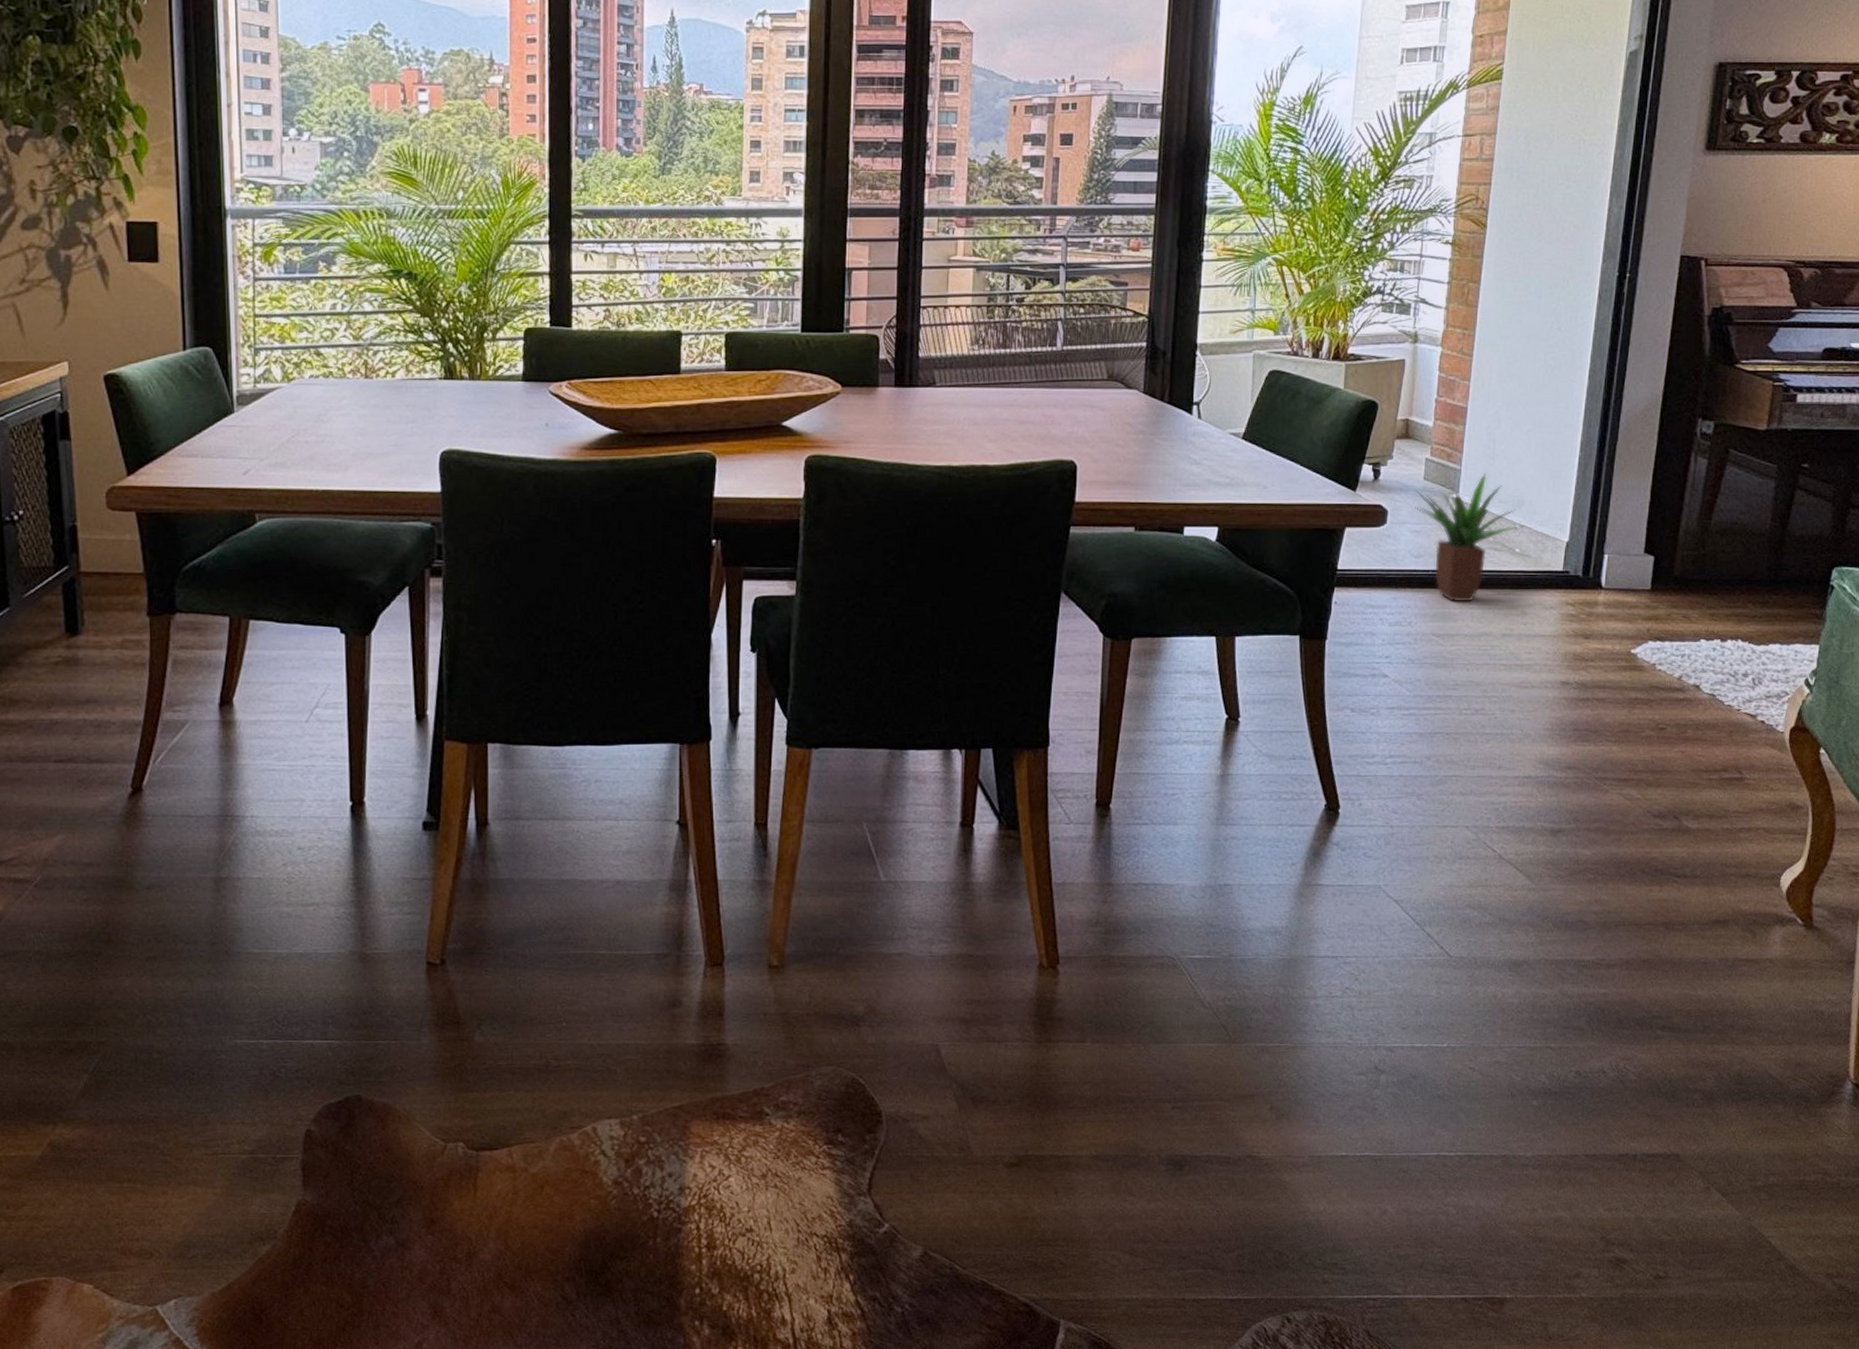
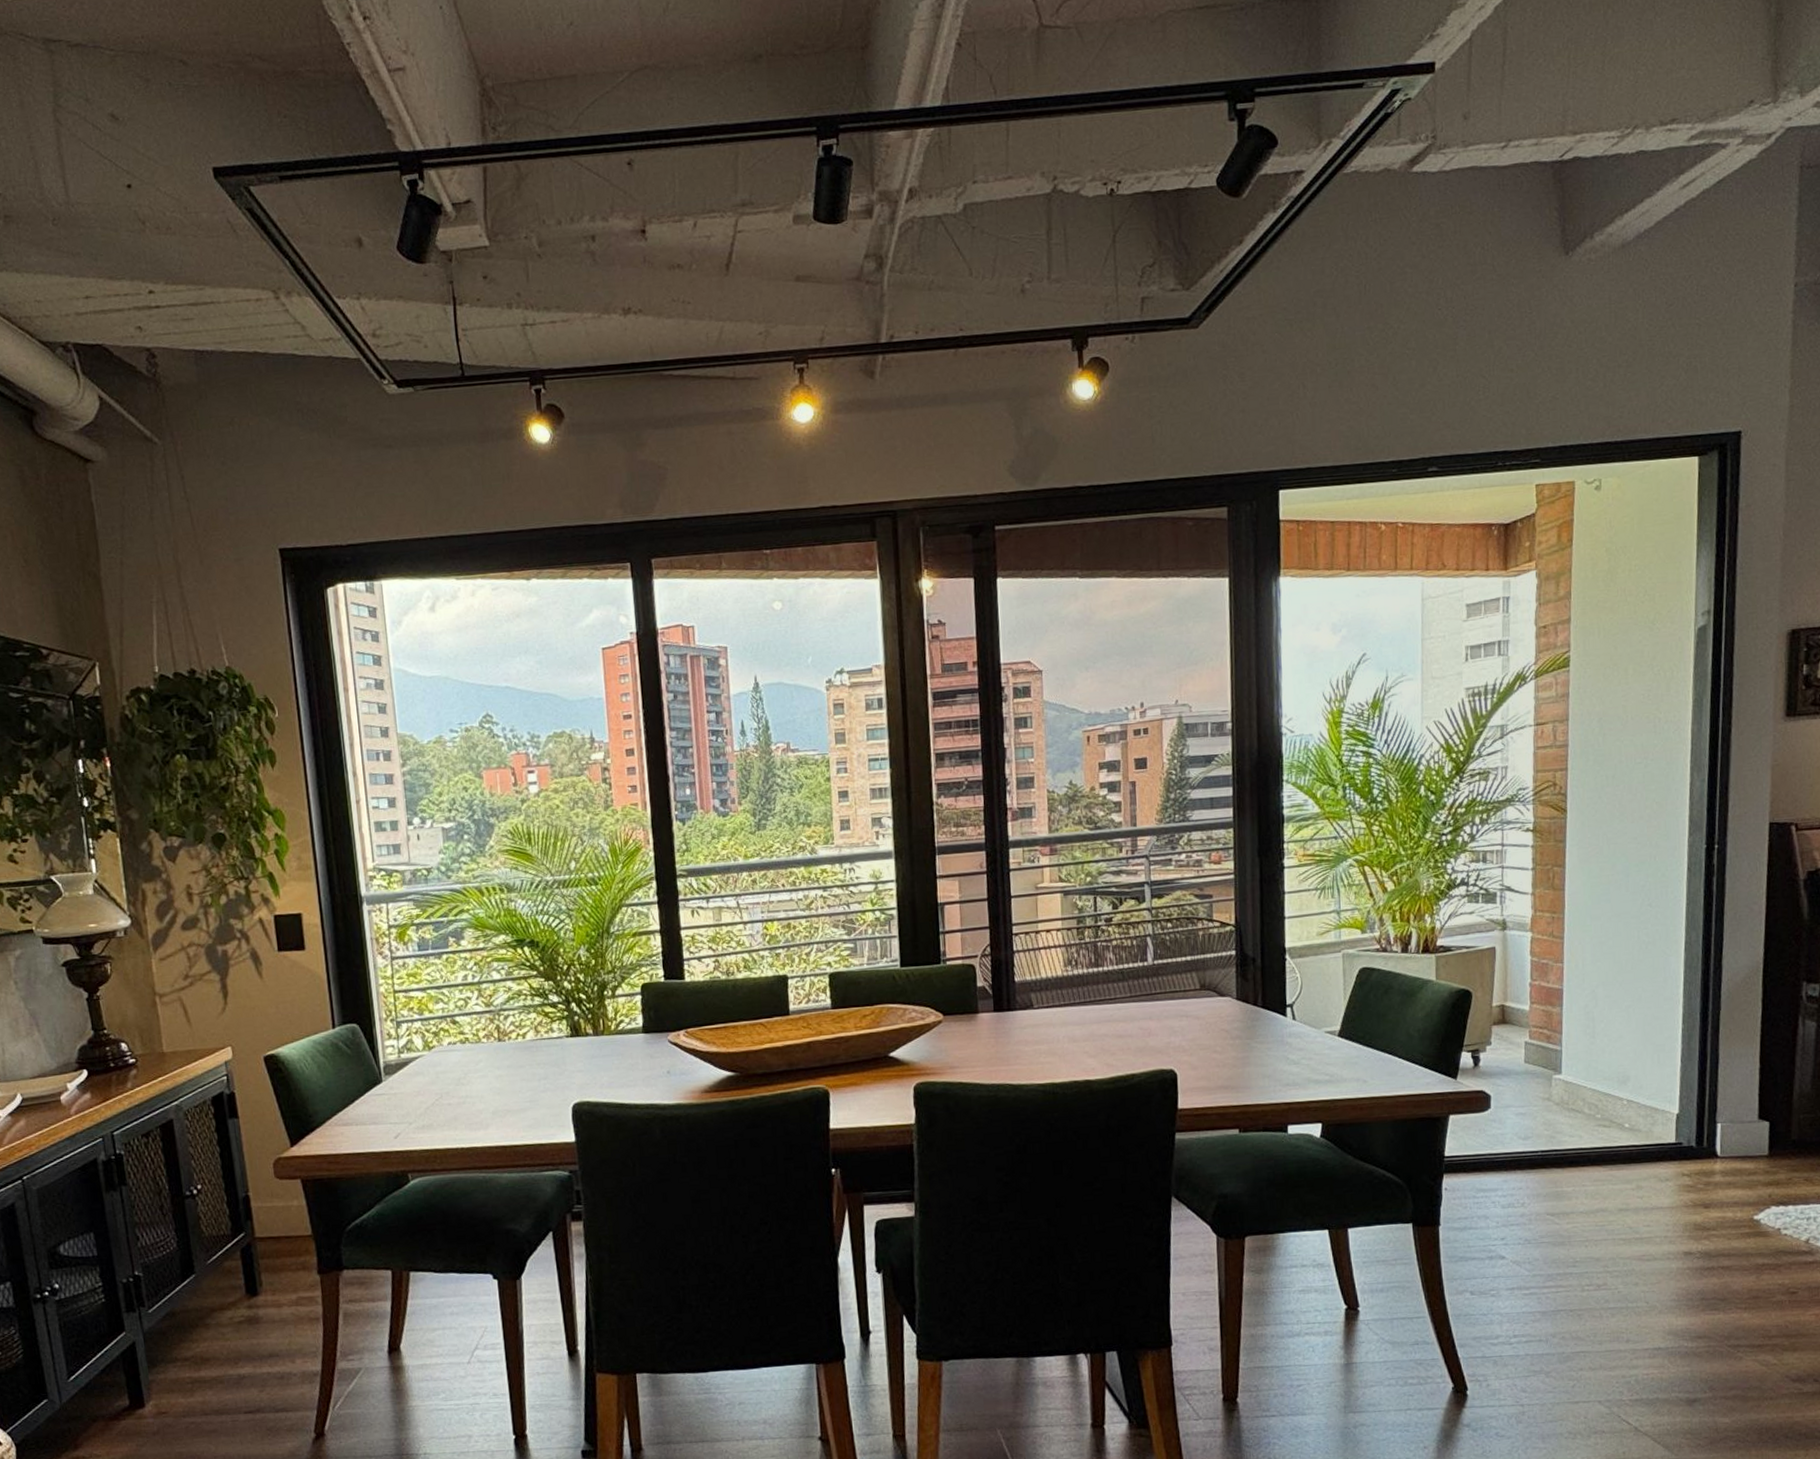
potted plant: present [1415,473,1524,602] -> none [1517,1052,1631,1181]

